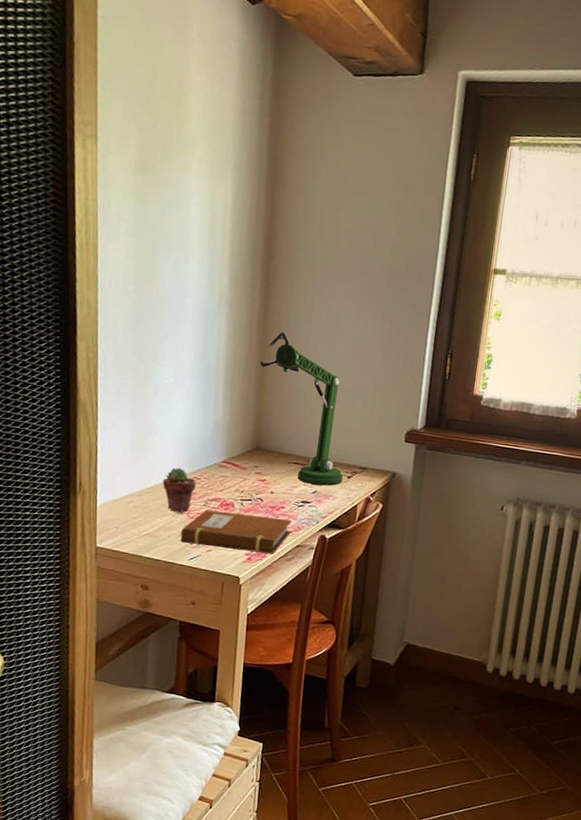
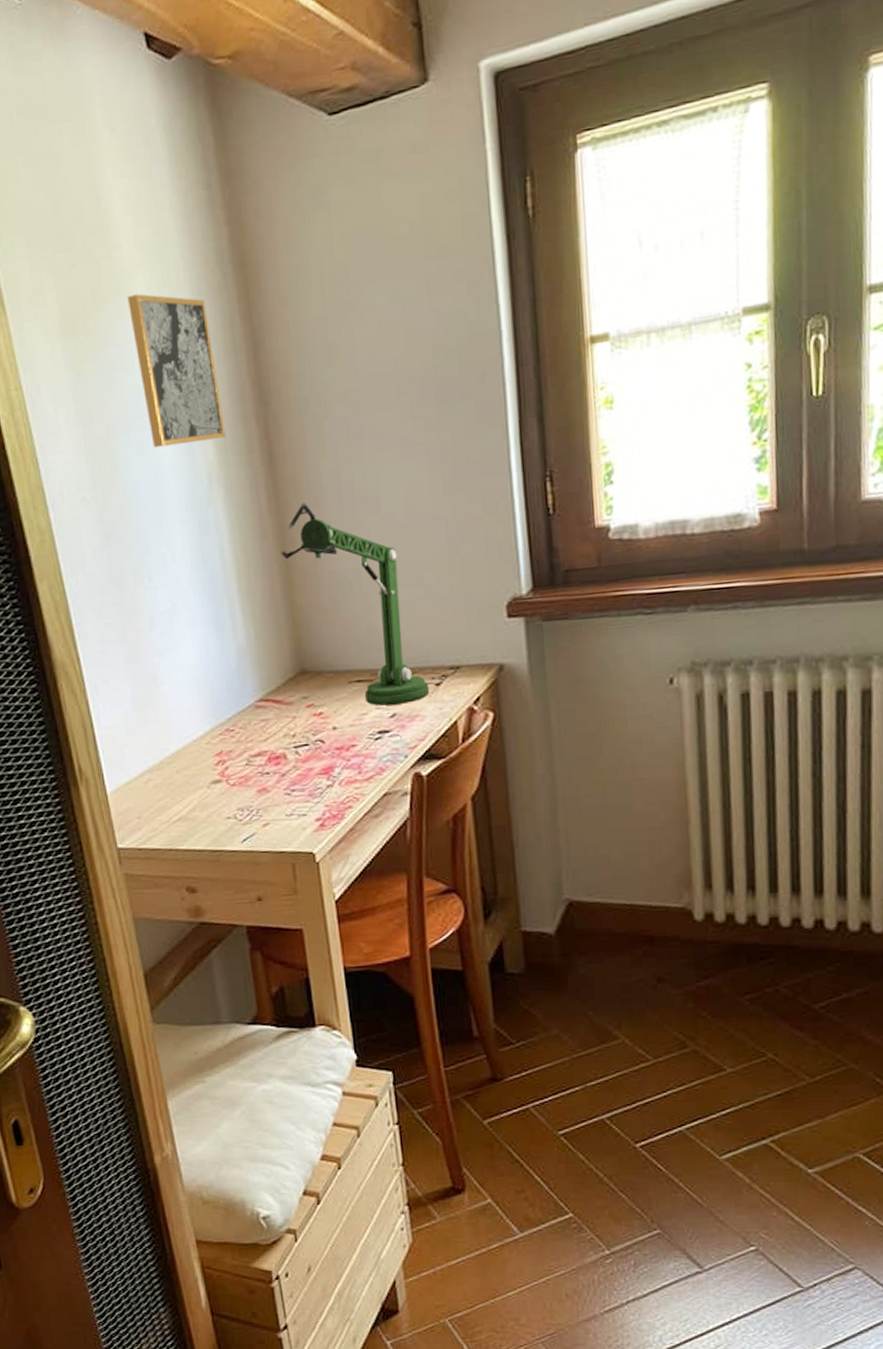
potted succulent: present [162,467,196,513] -> none [185,720,230,782]
notebook: present [179,509,292,554] -> none [222,760,371,820]
wall art: none [185,156,243,273] -> present [127,293,226,448]

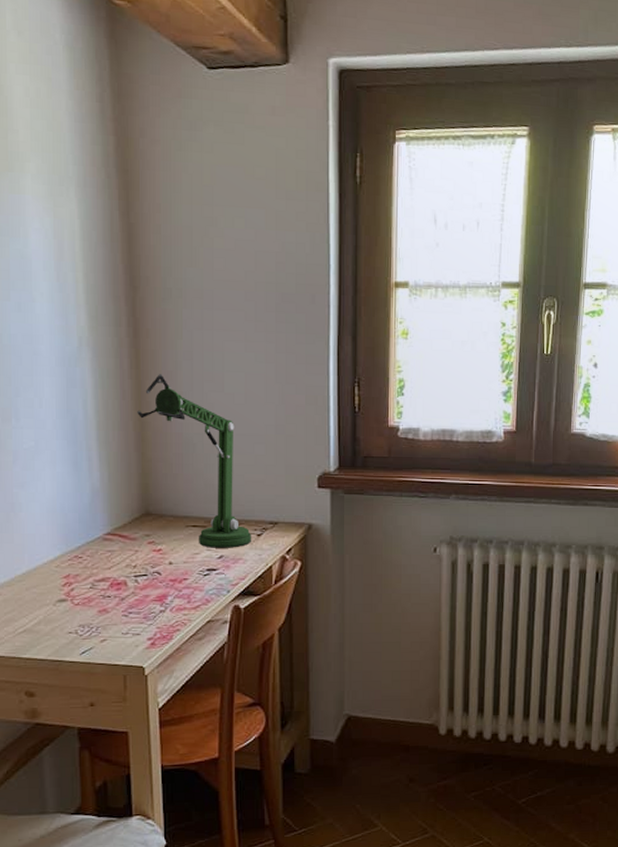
wall art: present [127,293,226,448] -> none [20,174,98,309]

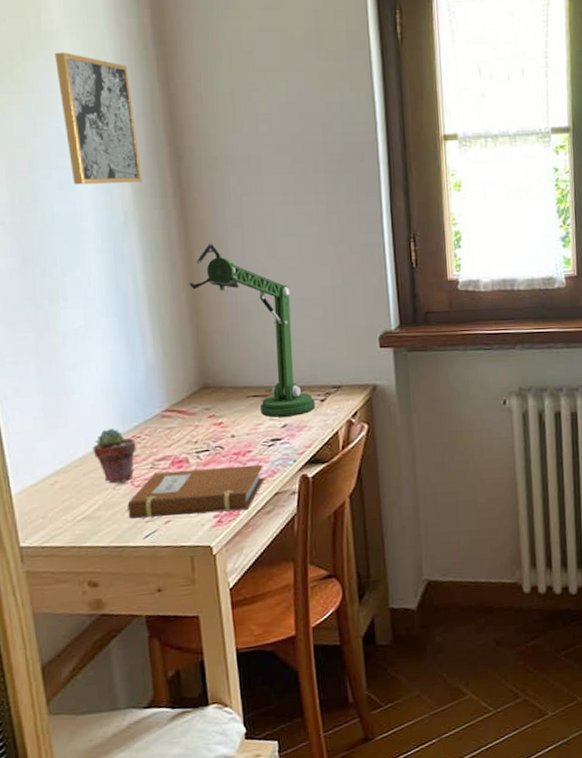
wall art: none [20,174,98,309] -> present [55,52,142,185]
potted succulent: none [36,547,78,600] -> present [92,428,136,484]
notebook: none [65,592,198,636] -> present [126,464,264,519]

